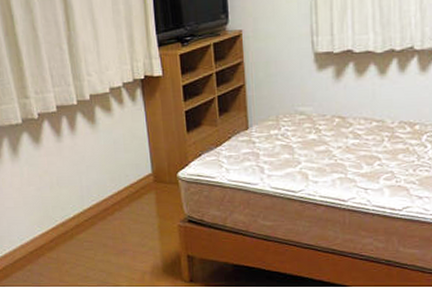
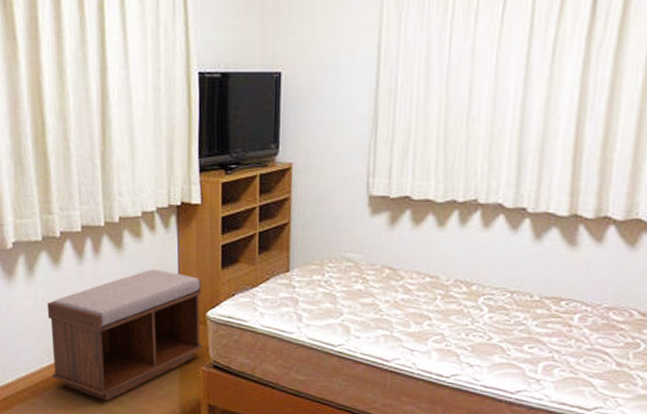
bench: none [33,139,177,262] -> present [47,269,203,402]

